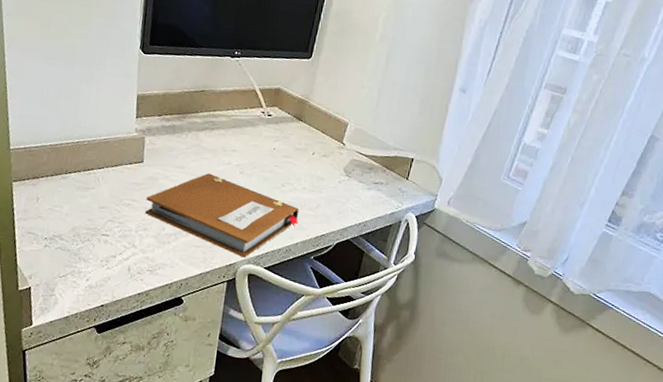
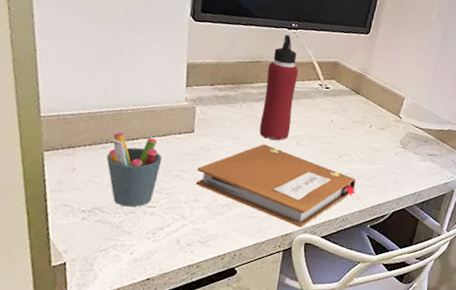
pen holder: none [65,163,115,235] -> present [106,132,162,207]
water bottle: none [204,63,241,169] -> present [259,34,299,140]

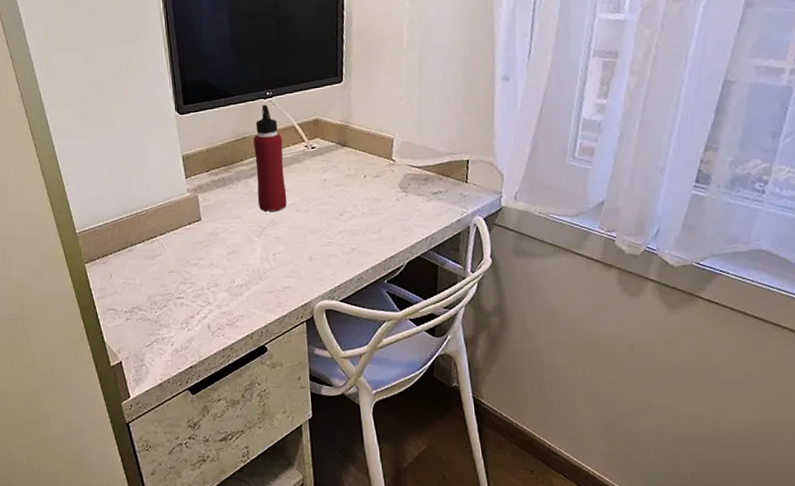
pen holder: present [106,132,162,207] -> none [134,233,180,302]
notebook: present [195,144,356,227] -> none [211,218,364,295]

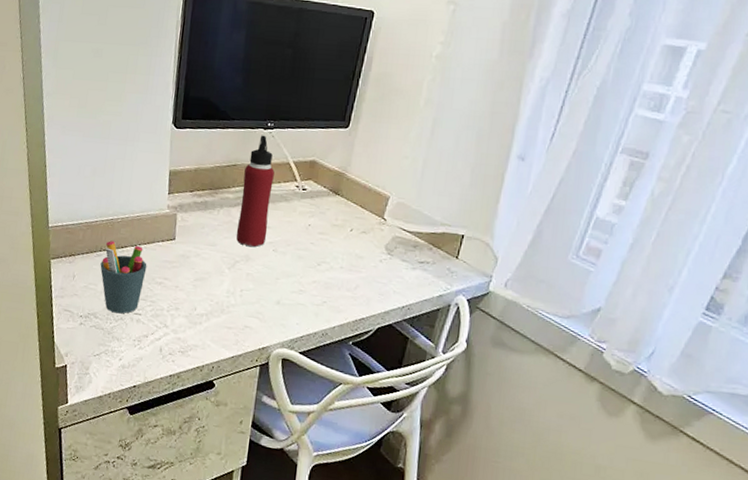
pen holder: none [134,233,180,302] -> present [100,241,147,314]

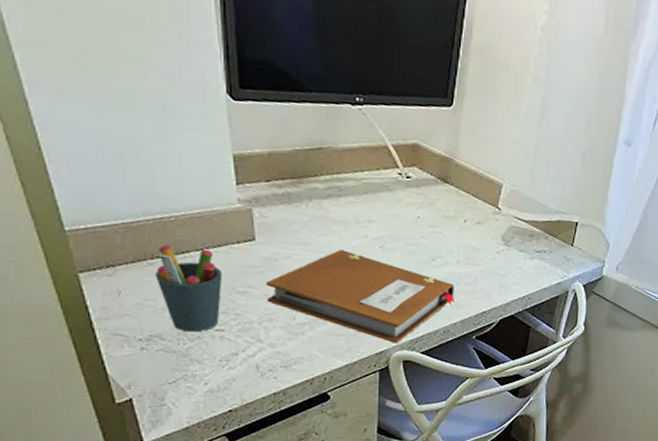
notebook: none [176,251,337,341] -> present [266,250,455,343]
water bottle: present [236,135,275,247] -> none [332,112,371,244]

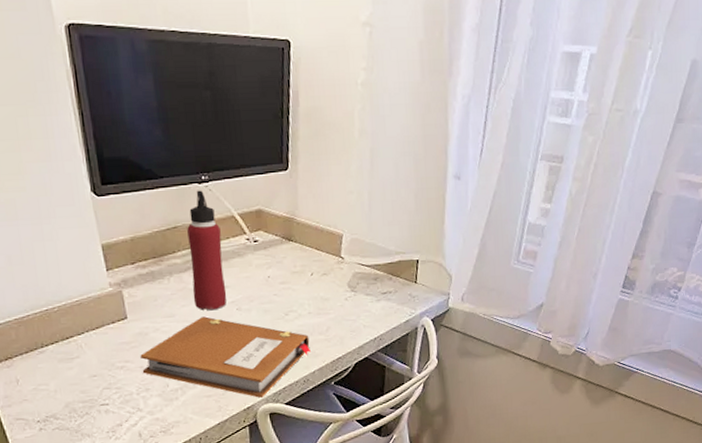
pen holder: present [155,245,223,332] -> none [46,332,103,409]
water bottle: none [332,112,371,244] -> present [187,190,227,310]

